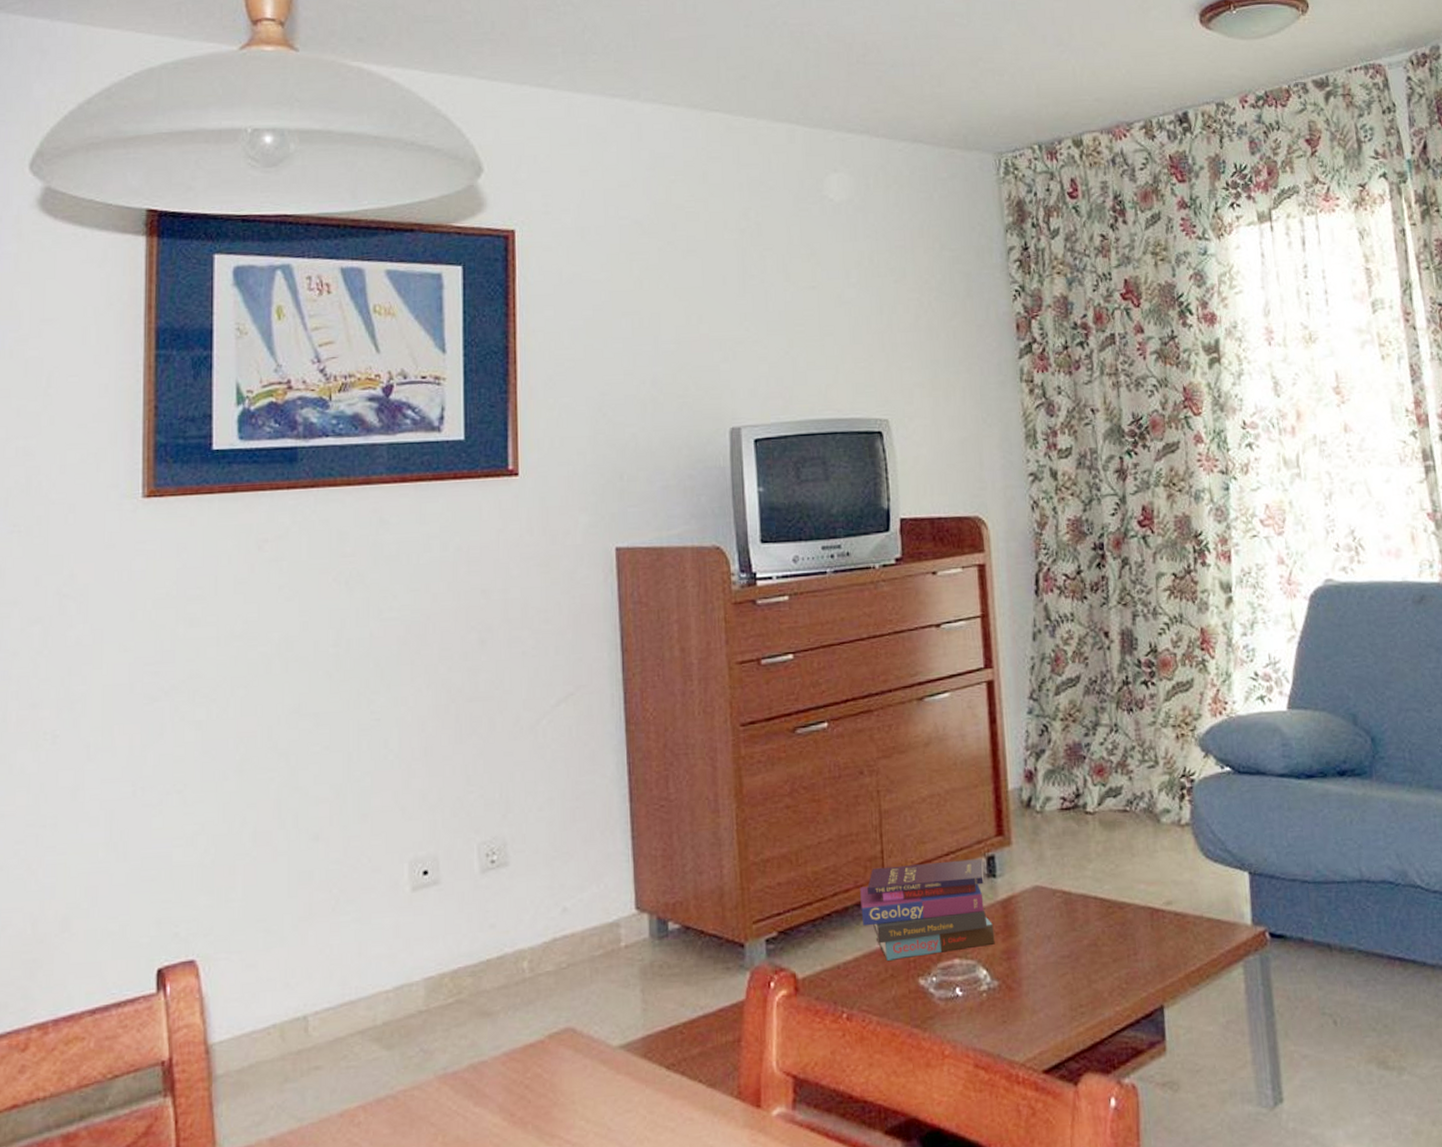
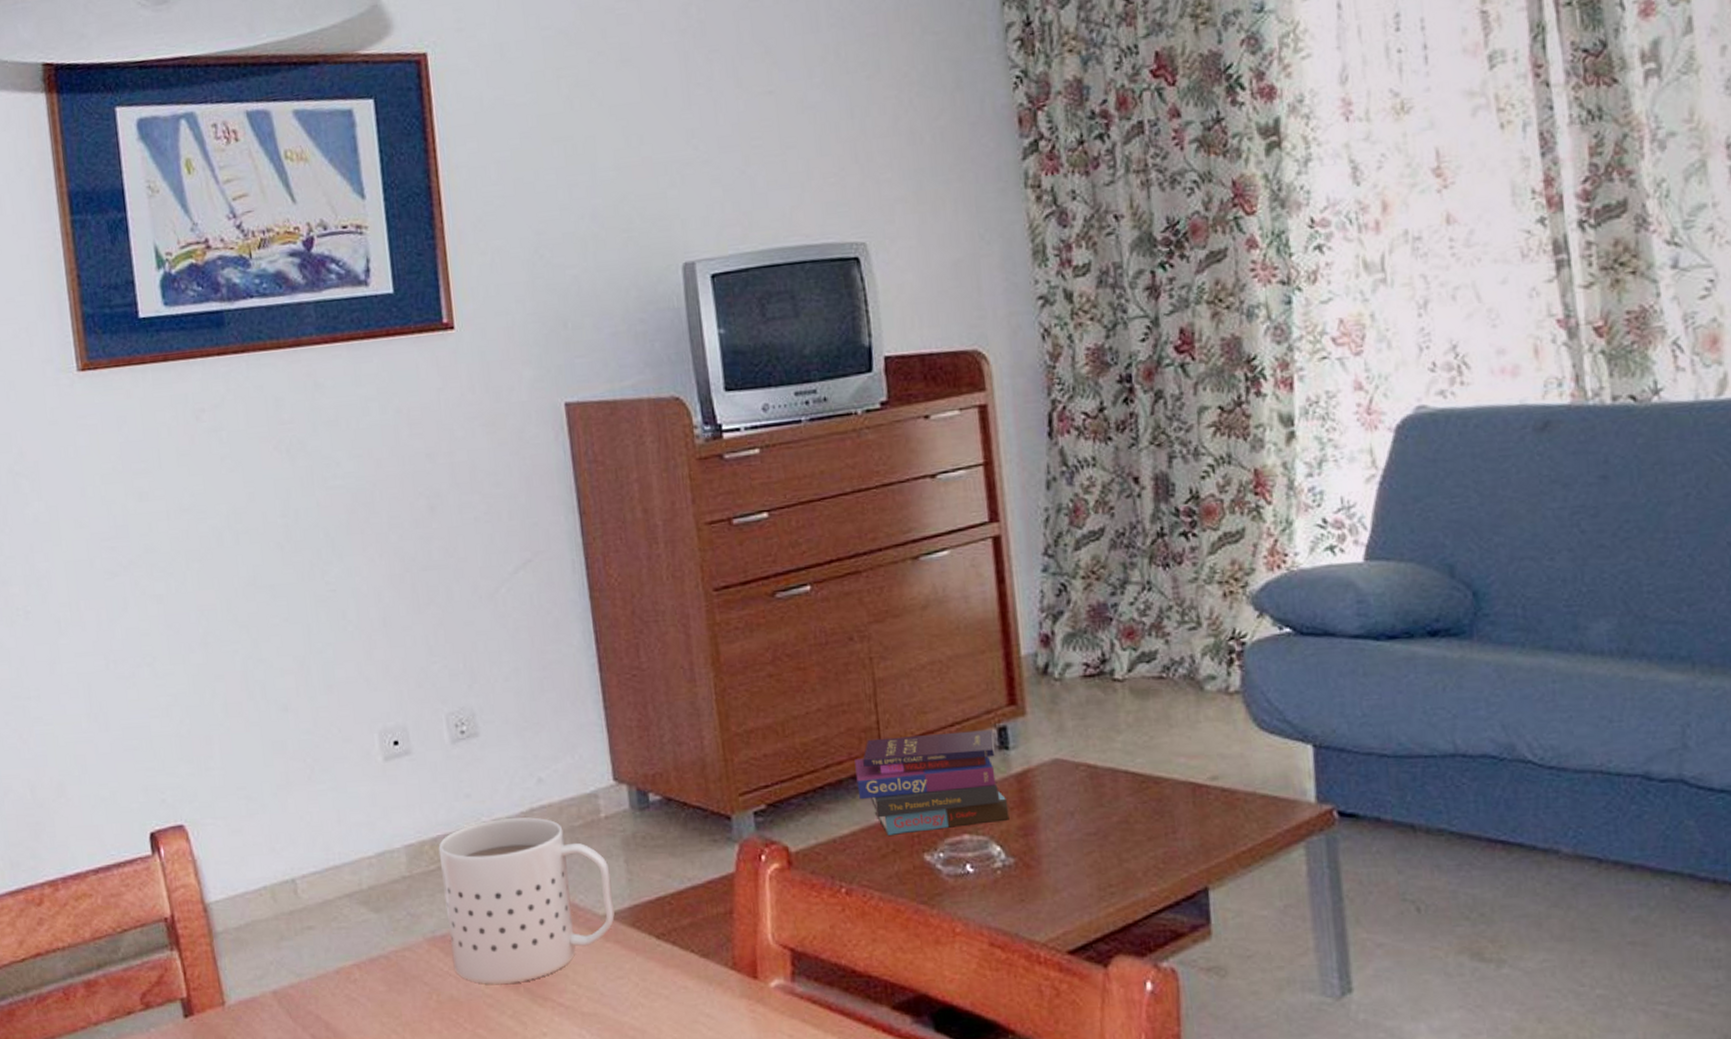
mug: none [458,947,627,1123] -> present [438,817,615,984]

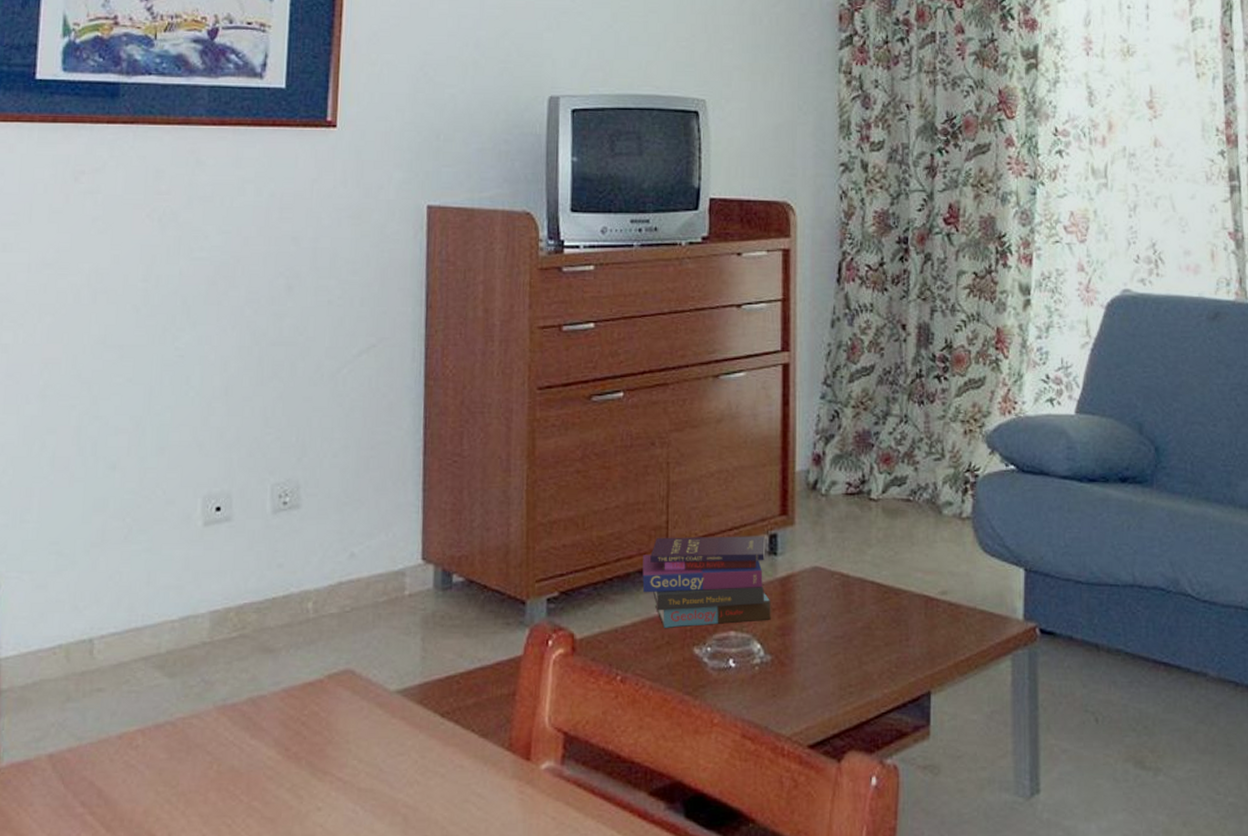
mug: present [438,817,615,984] -> none [239,591,406,756]

